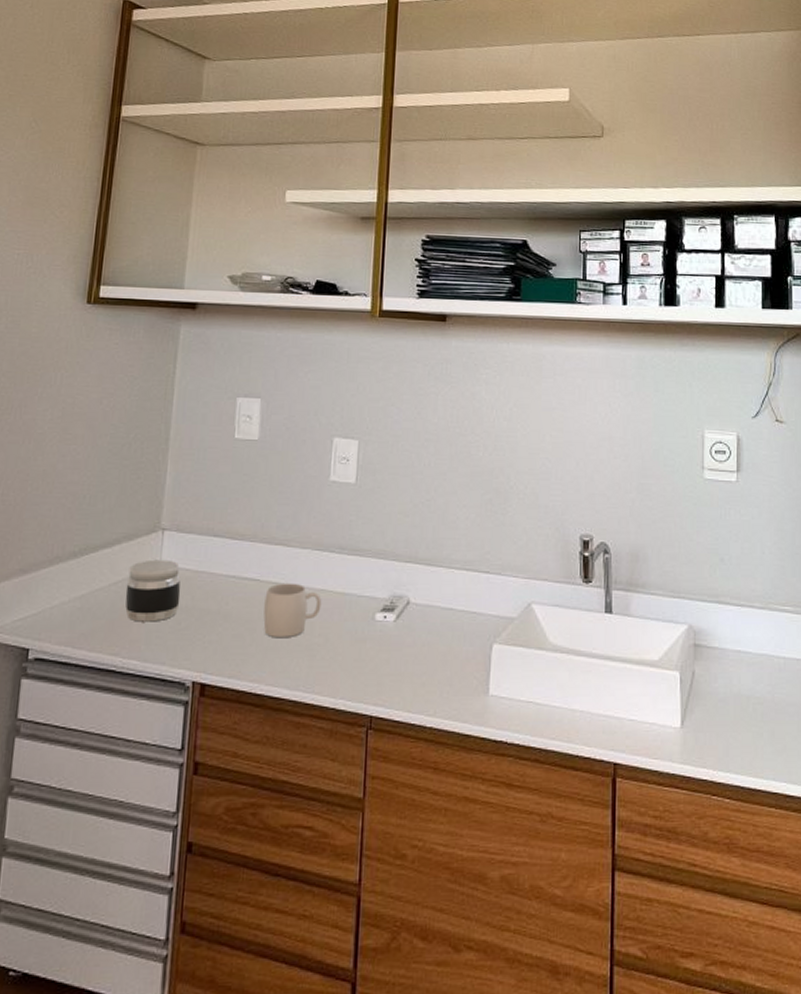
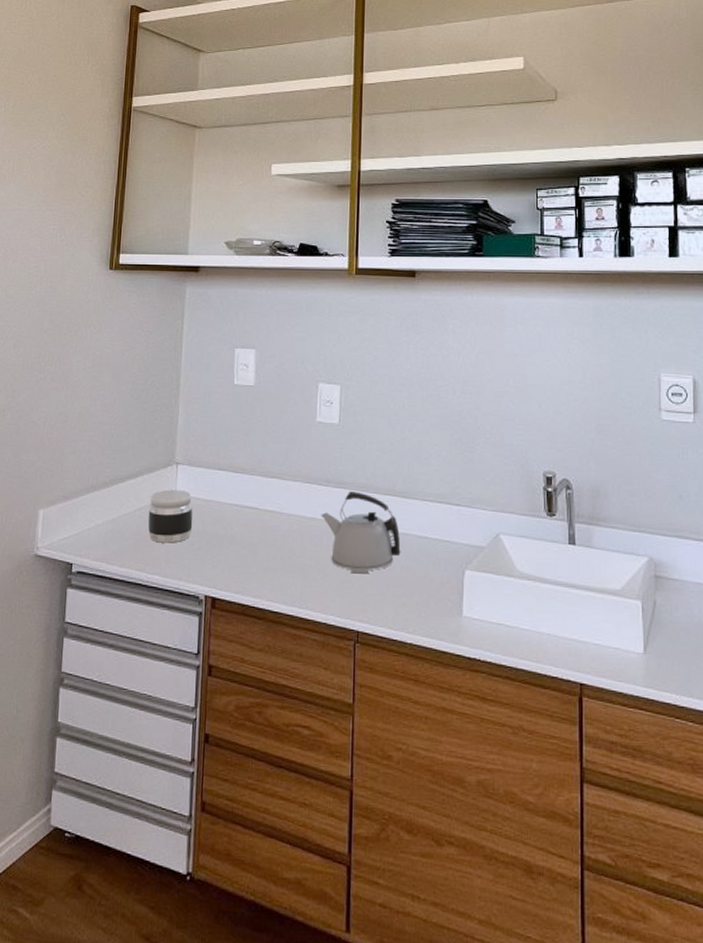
mug: present [263,583,322,639] -> none [263,511,312,560]
kettle: none [332,559,422,651] -> present [321,491,401,574]

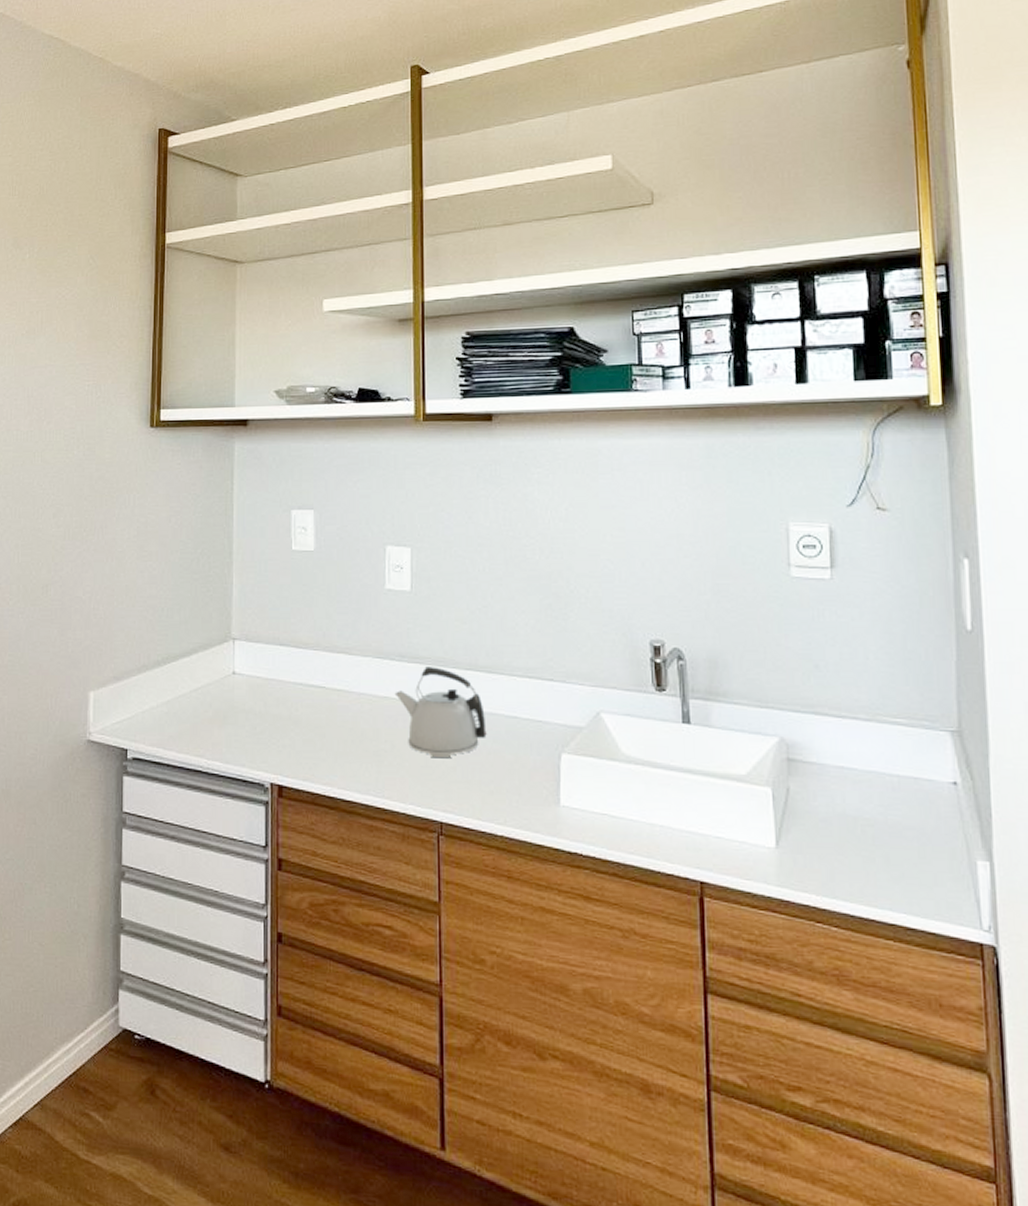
jar: present [148,489,193,543] -> none [205,667,254,726]

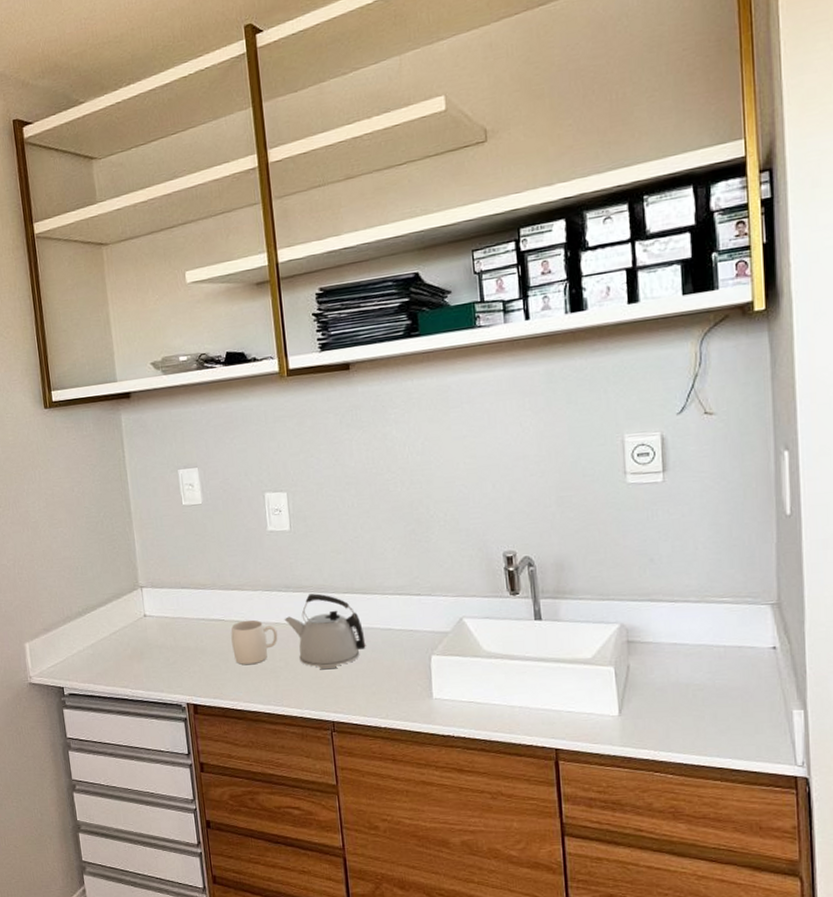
mug: none [331,690,386,744] -> present [231,619,278,665]

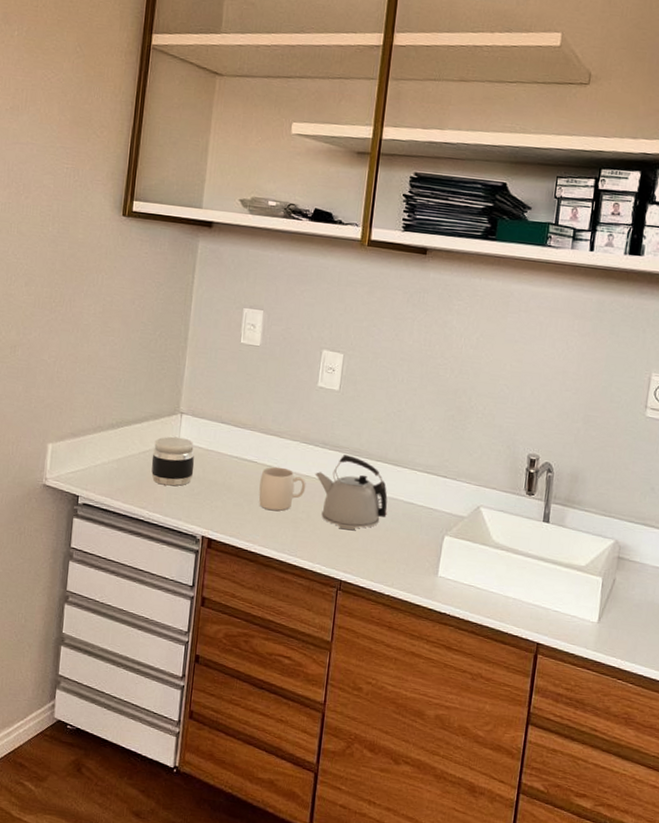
jar: none [122,611,166,661] -> present [151,436,195,486]

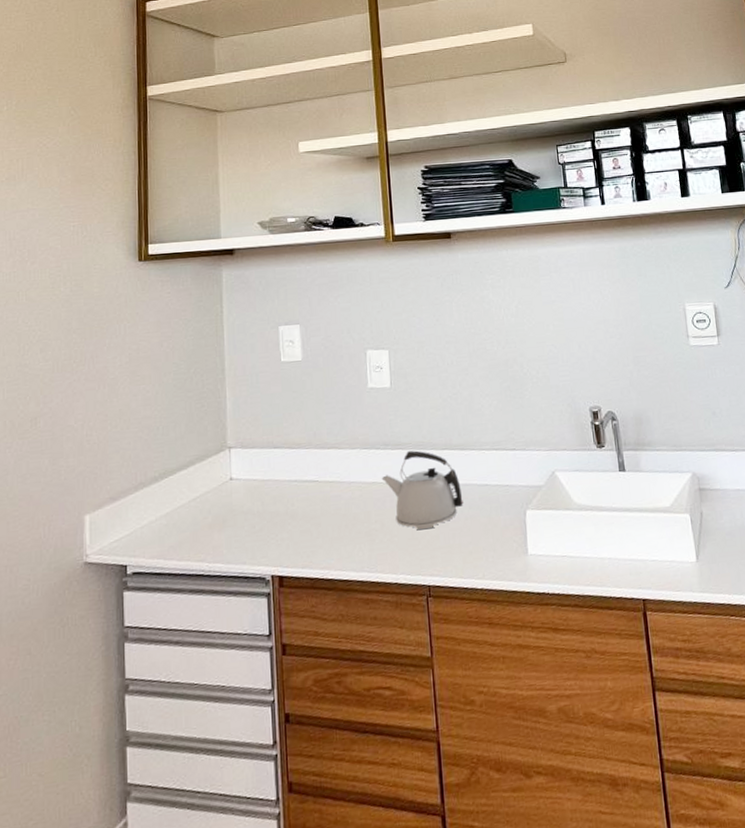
jar: present [151,436,195,486] -> none [203,473,252,530]
mug: present [259,466,306,511] -> none [325,479,375,529]

